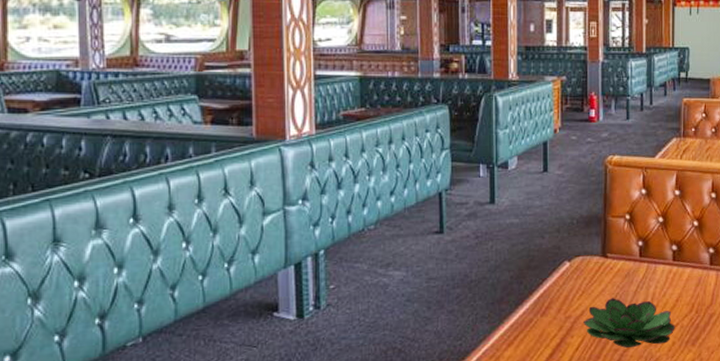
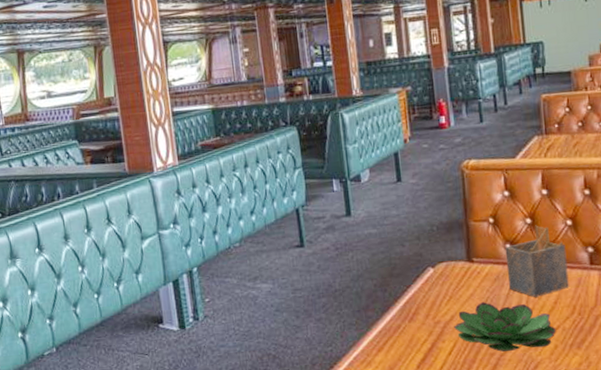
napkin holder: none [637,224,691,295] -> present [505,225,569,297]

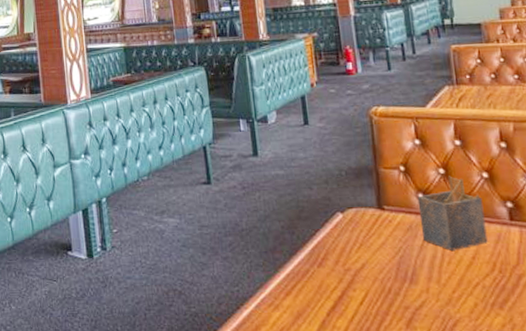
succulent plant: present [454,301,556,352] -> none [365,251,476,306]

